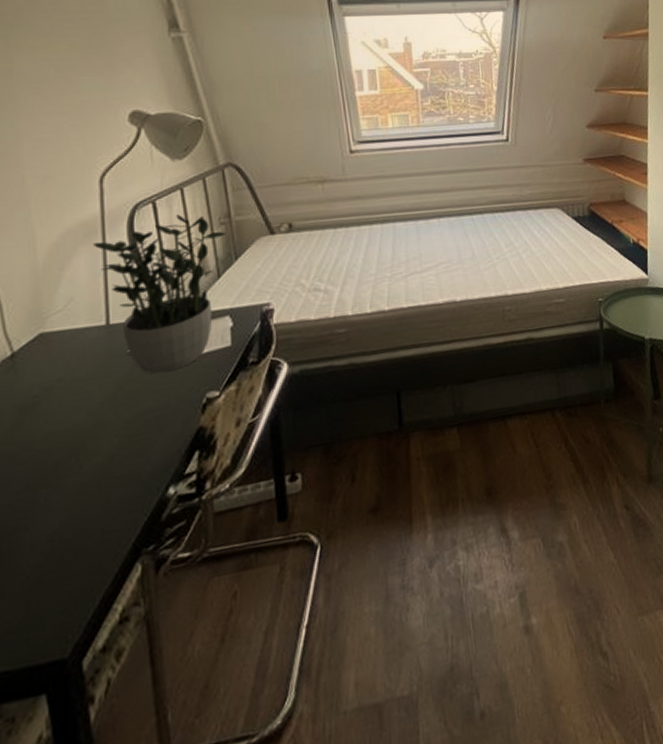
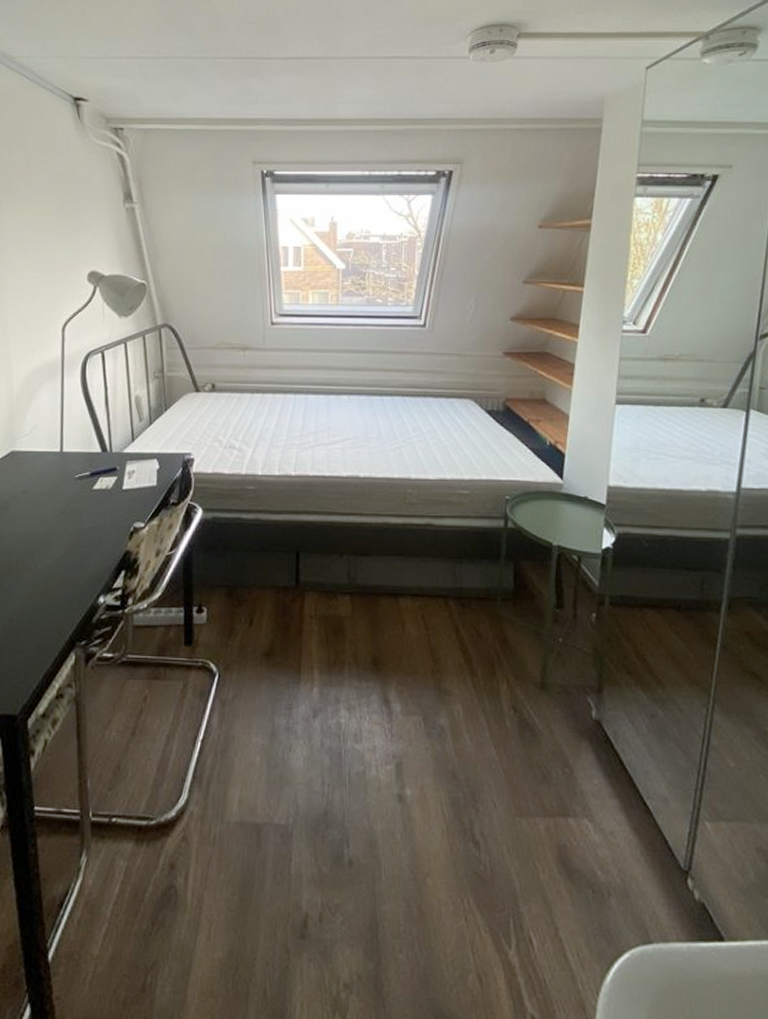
potted plant: present [93,214,227,374] -> none [54,365,159,500]

